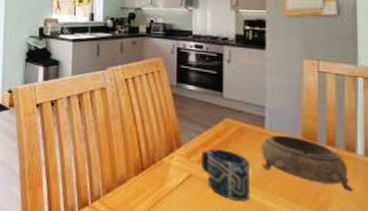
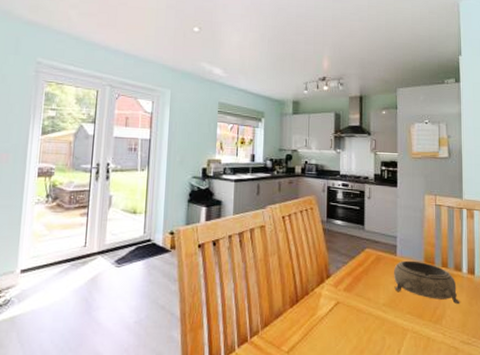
cup: present [201,148,249,201] -> none [347,276,385,321]

